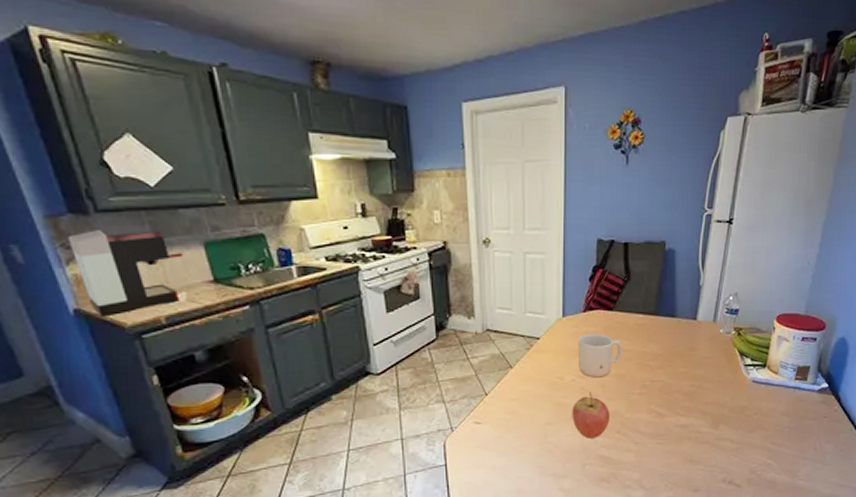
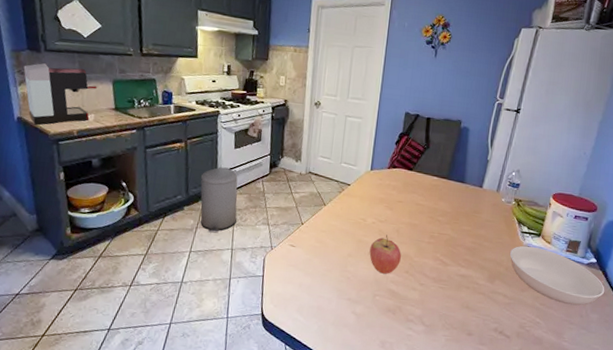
pedal bin: none [347,338,402,423] -> present [200,167,238,233]
mug: present [577,333,622,378] -> none [379,186,417,224]
bowl: none [733,380,839,439] -> present [509,245,605,306]

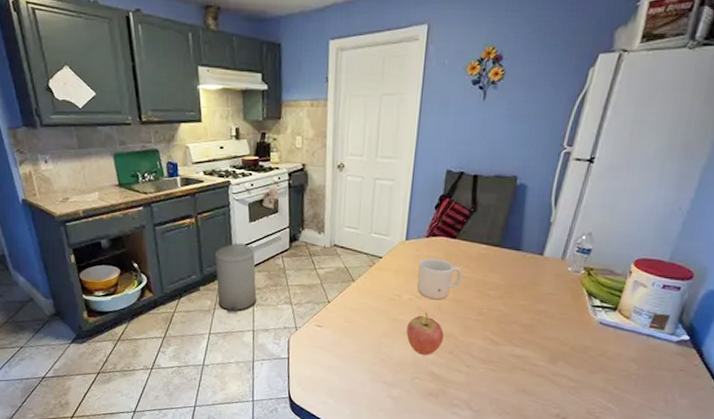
coffee maker: present [23,63,97,125] -> none [22,140,98,207]
mug: none [379,186,417,224] -> present [417,258,462,300]
bowl: present [509,245,605,306] -> none [576,321,699,390]

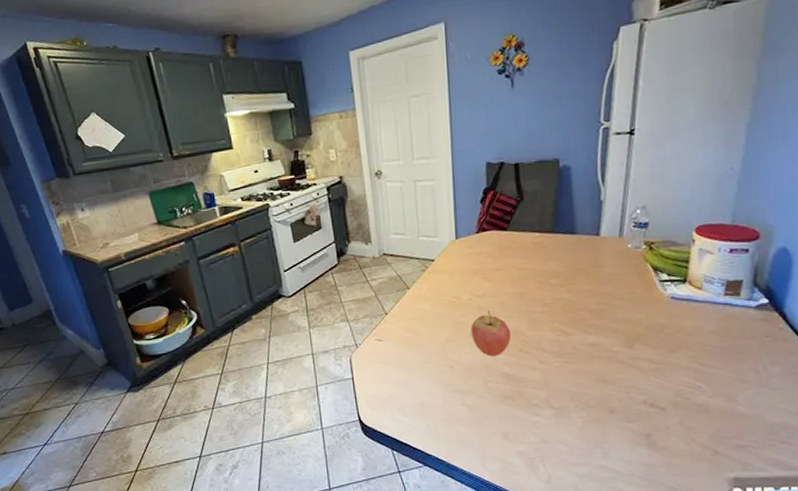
pedal bin: present [214,243,257,314] -> none [262,265,312,340]
mug: present [417,258,462,300] -> none [472,253,520,297]

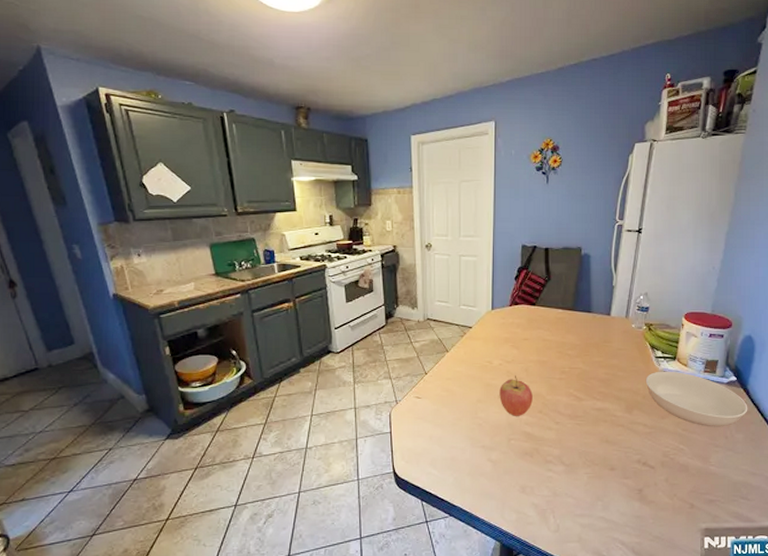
bowl: none [648,296,786,360] -> present [645,371,748,427]

